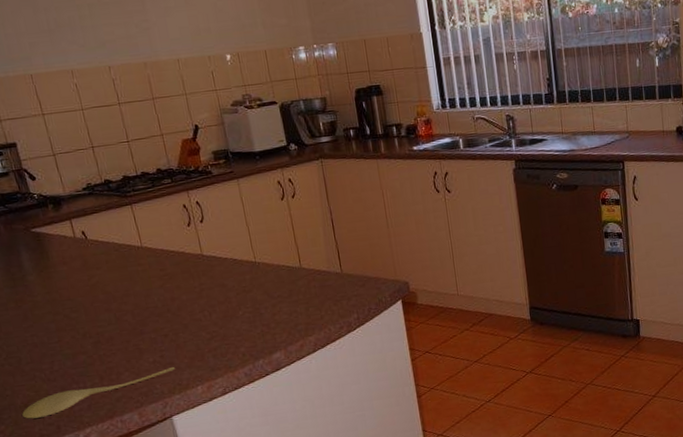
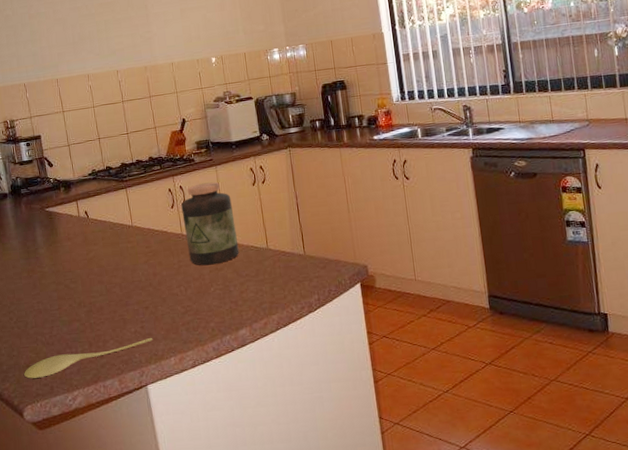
jar: none [199,196,270,288] -> present [181,182,239,266]

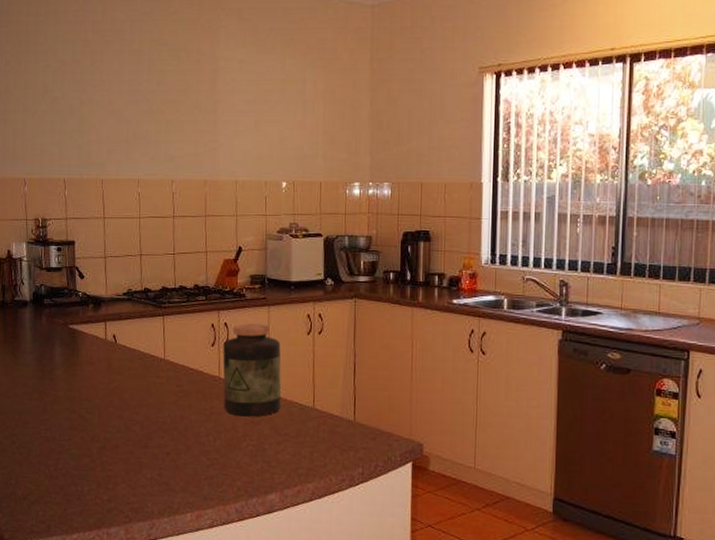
spoon: present [24,337,152,379] -> none [20,487,169,513]

